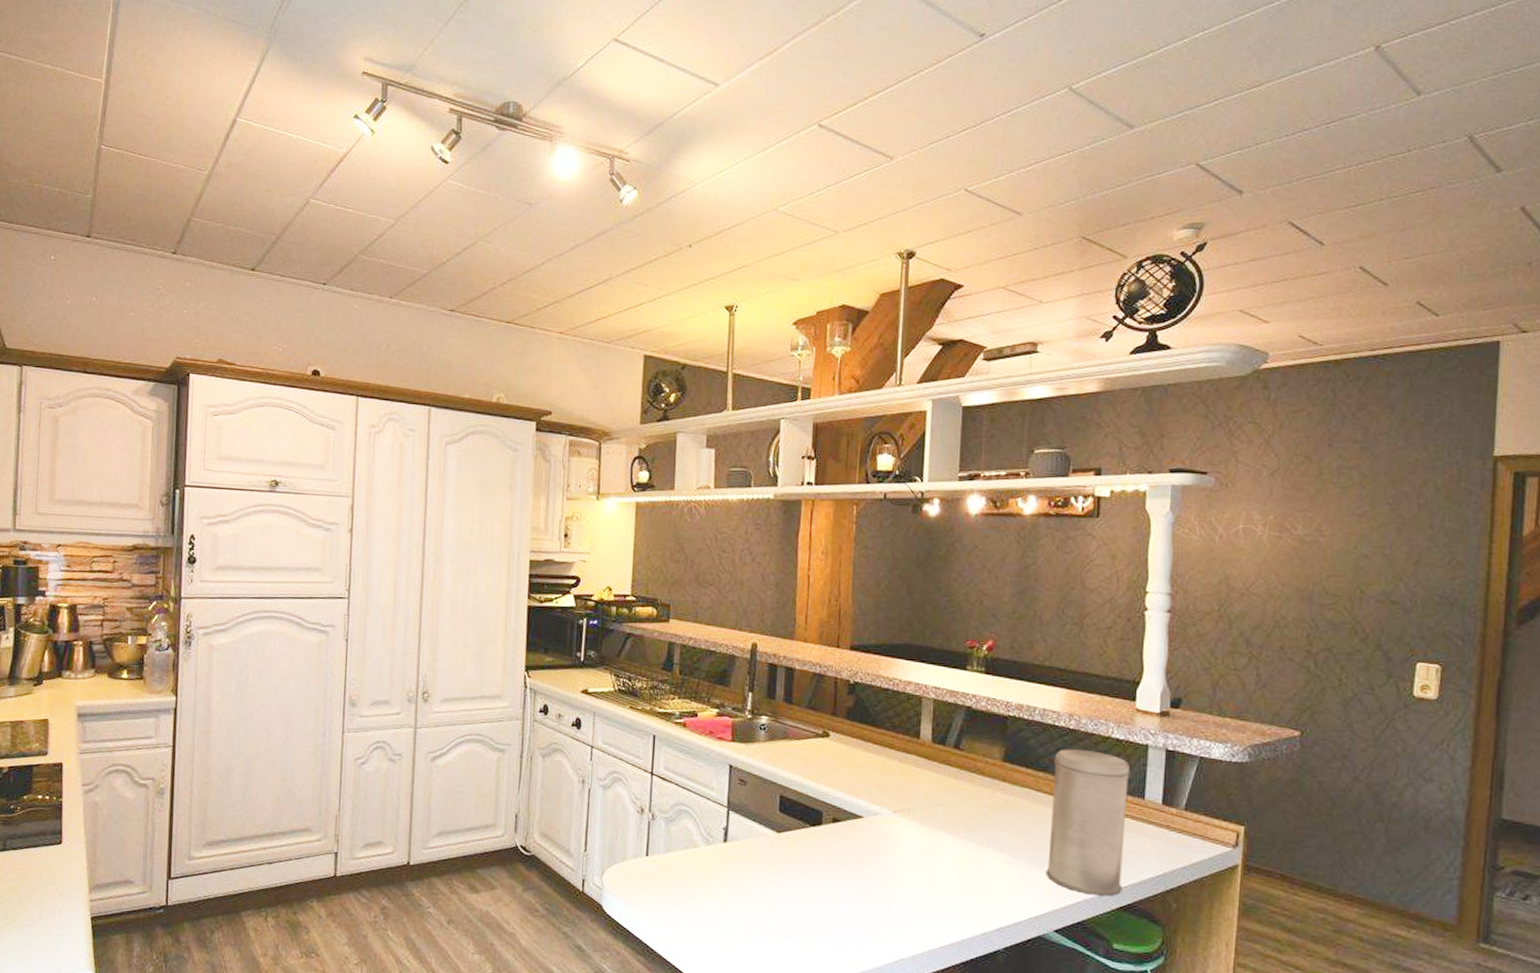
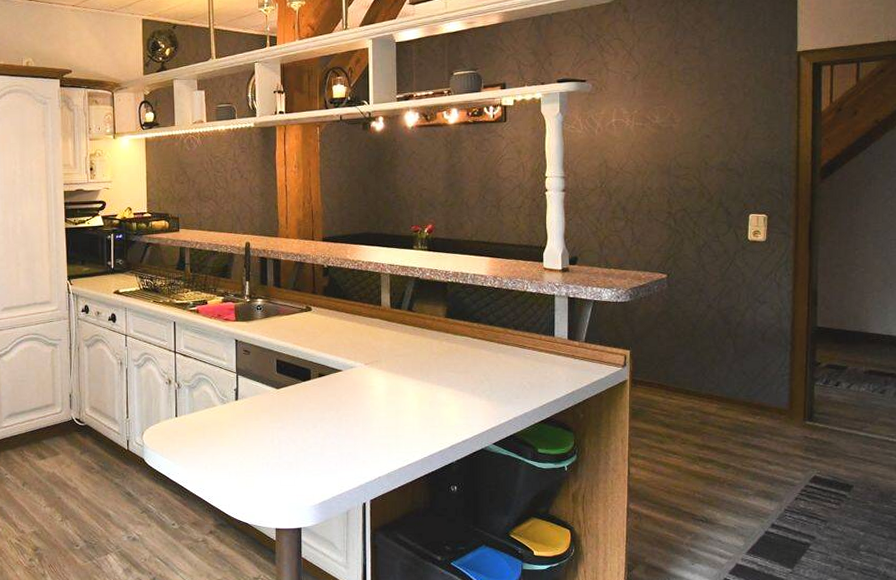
canister: present [1046,749,1131,897] -> none [484,303,543,414]

